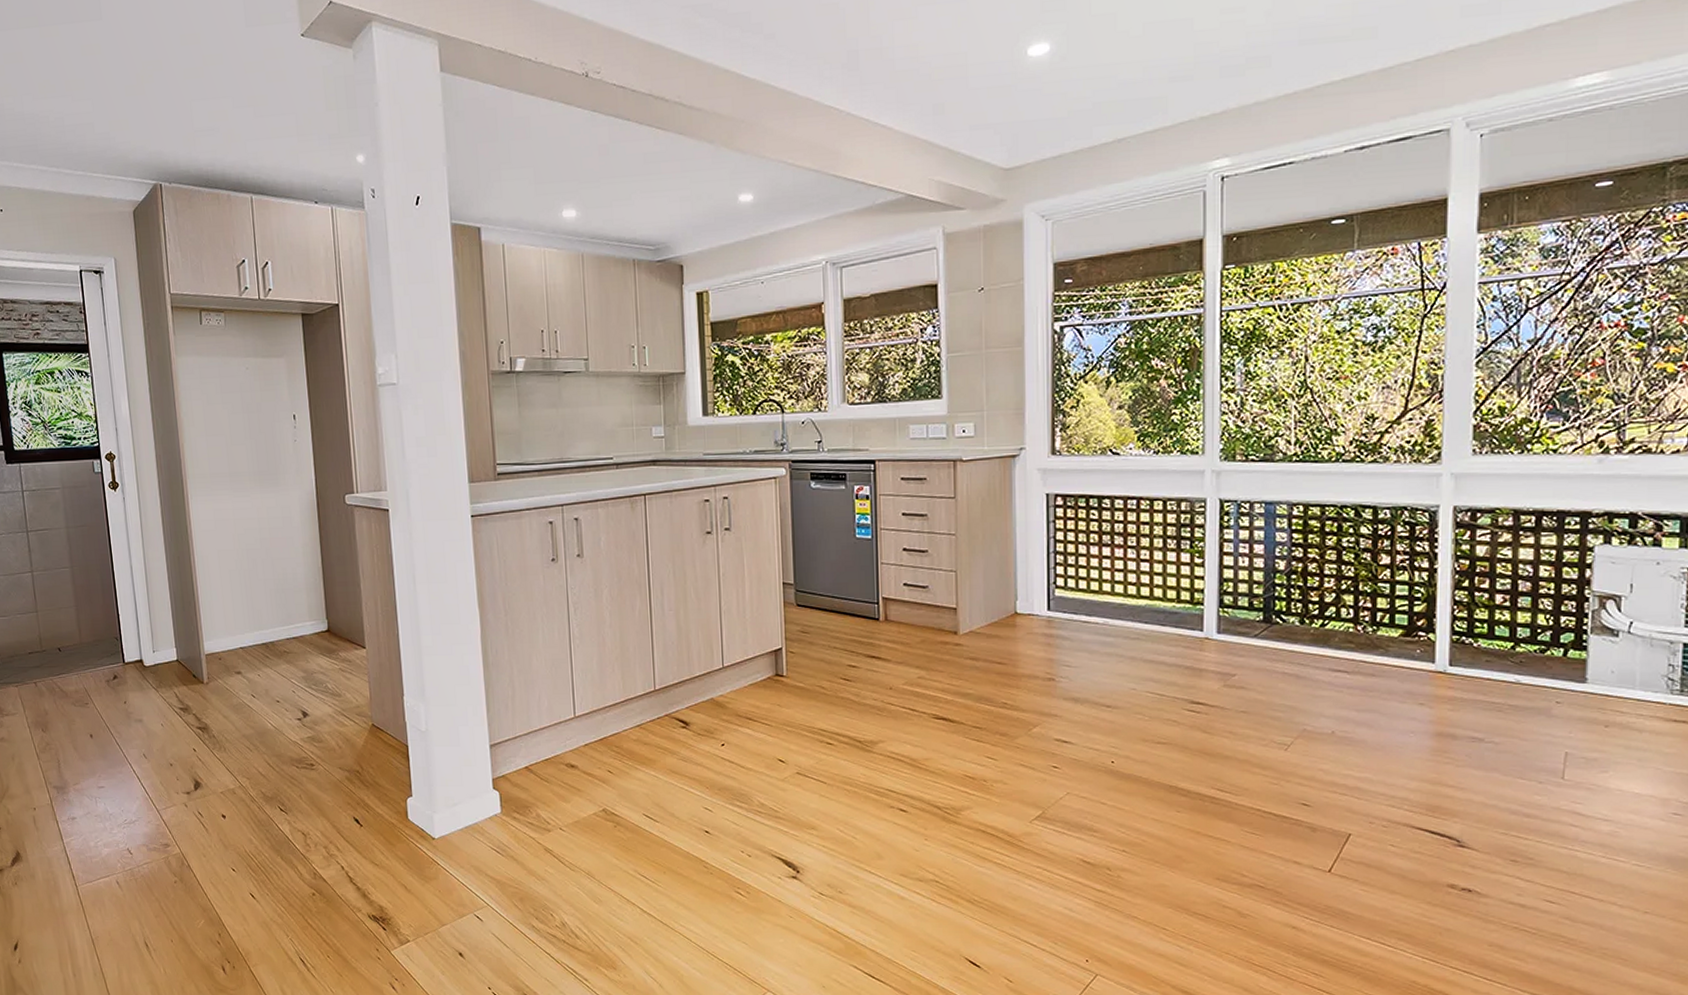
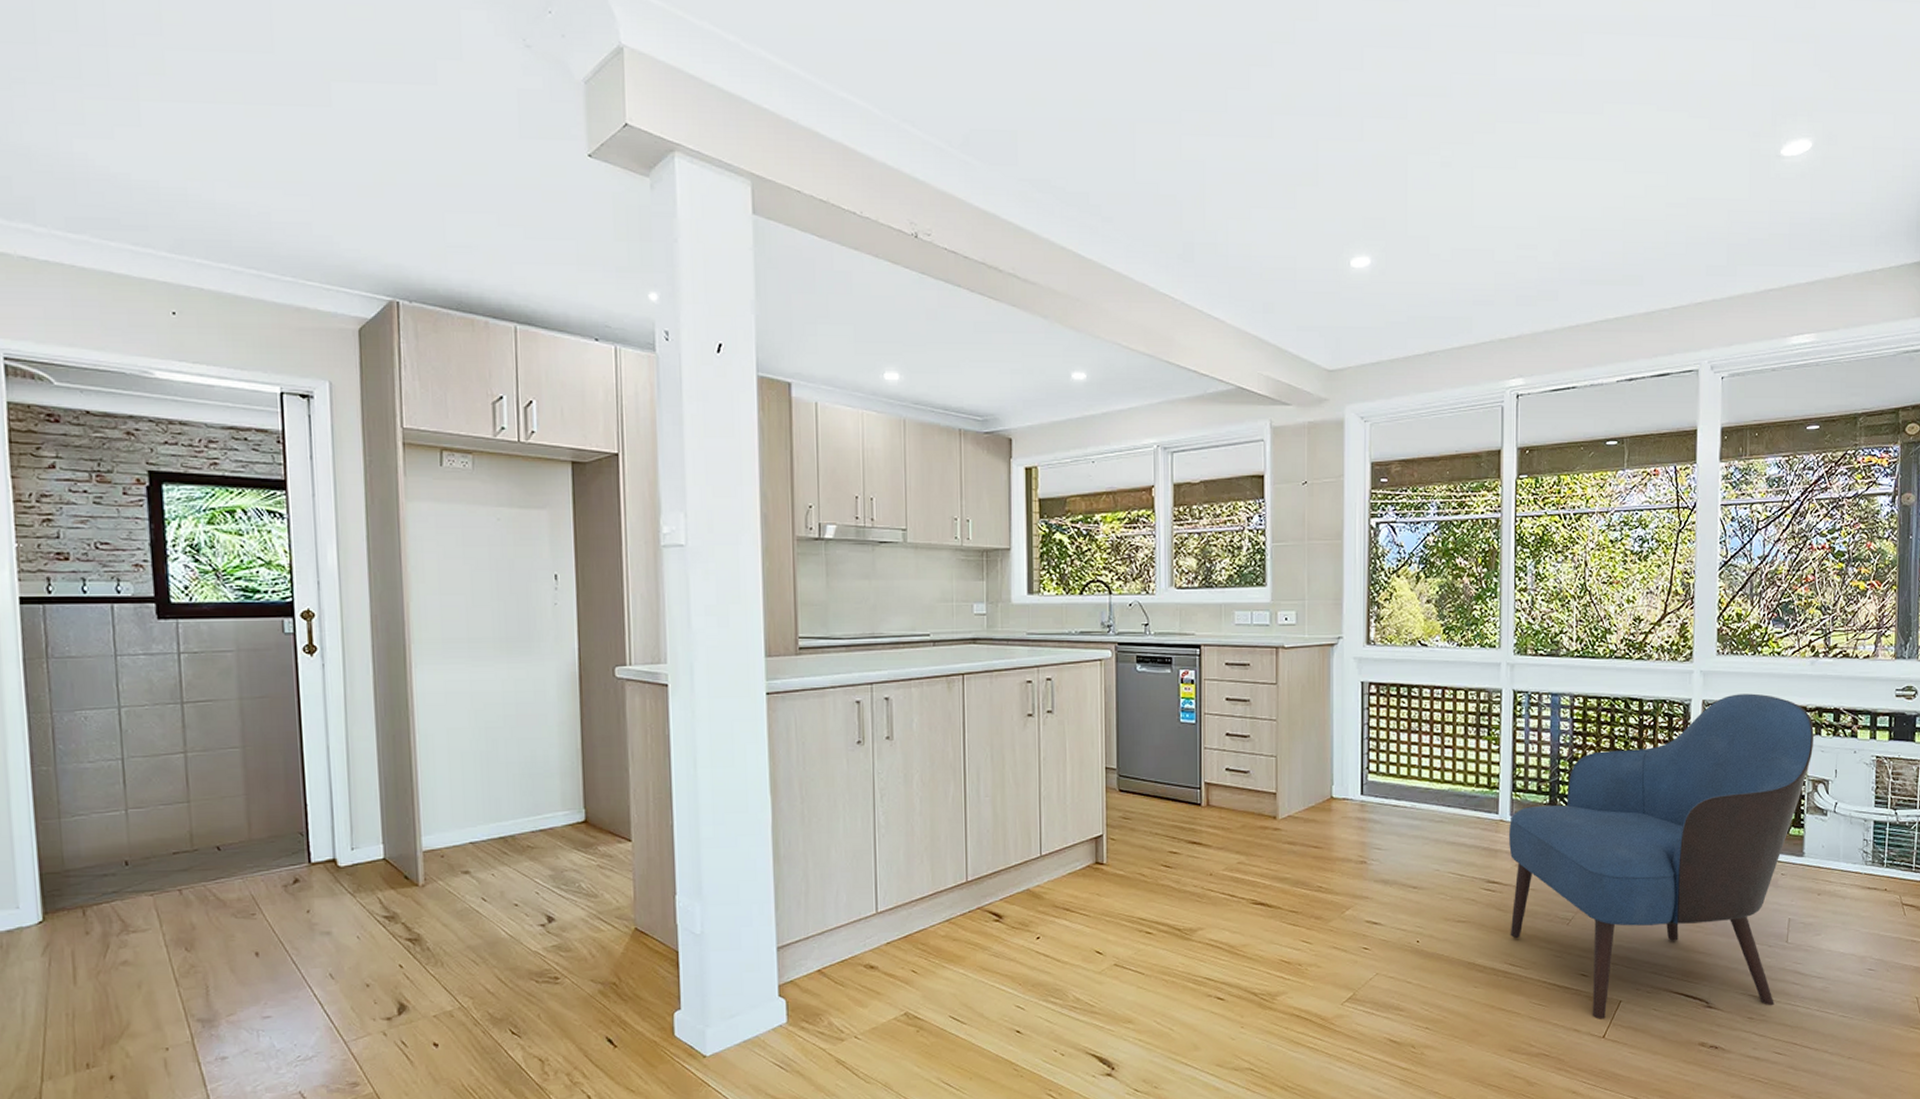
armchair: none [1215,497,1602,852] -> present [1508,693,1814,1019]

